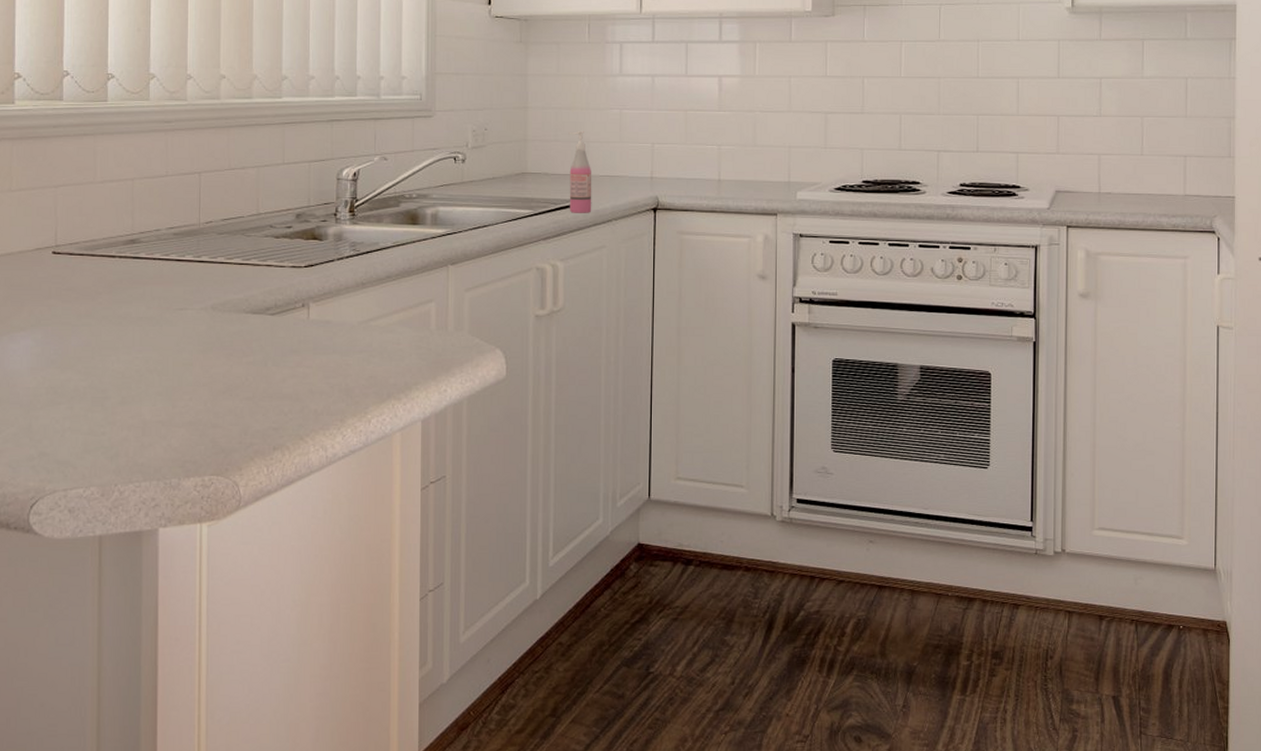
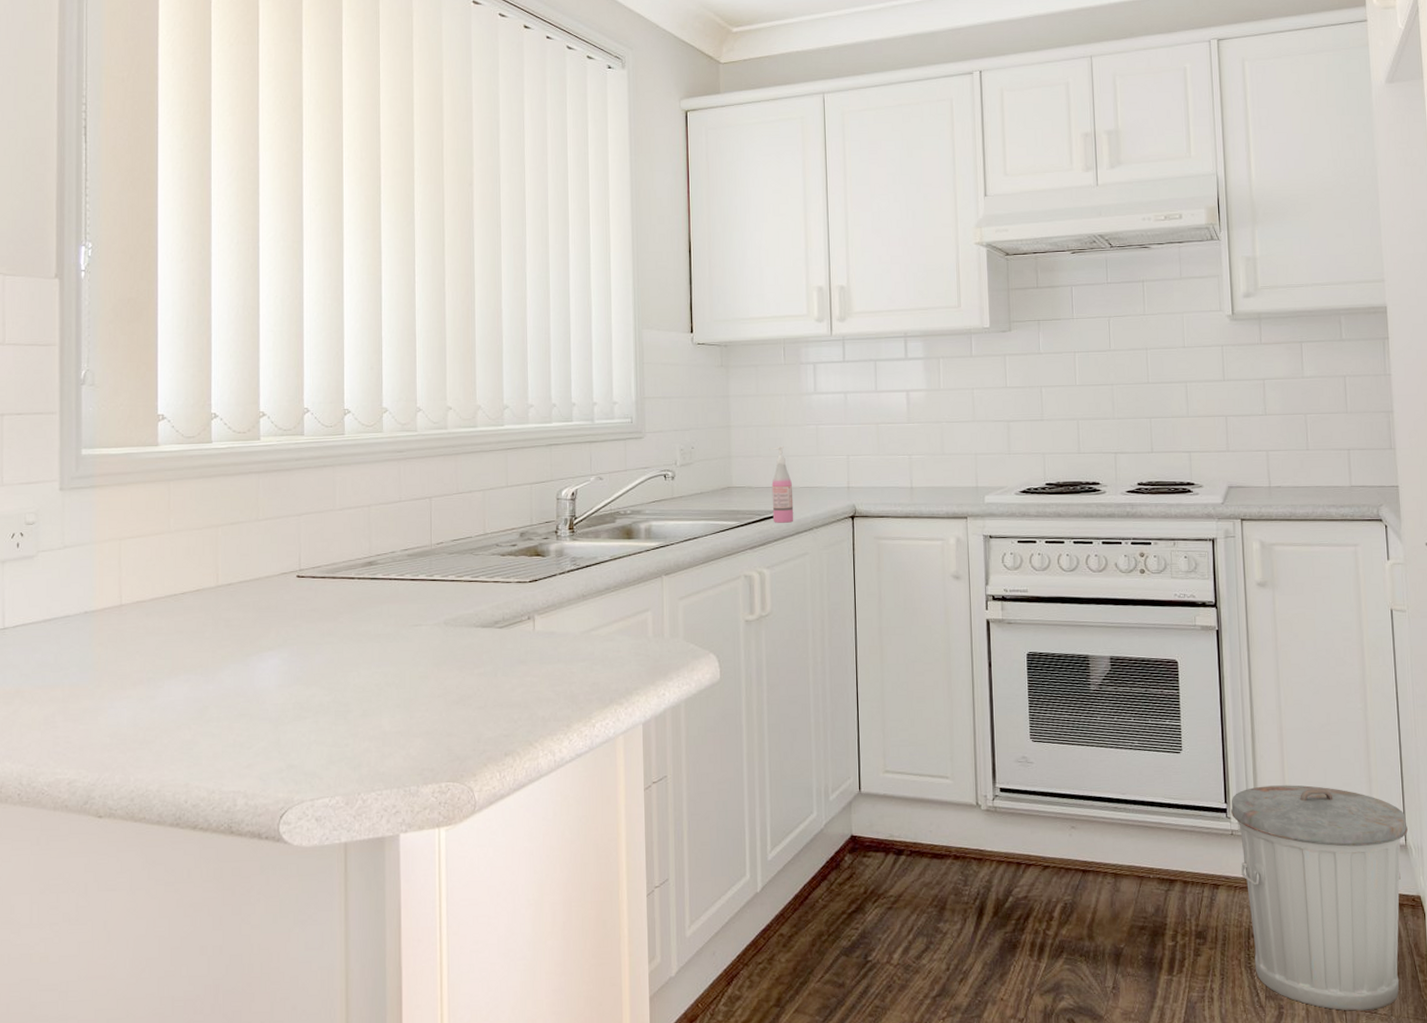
trash can: none [1036,504,1218,736] -> present [1230,785,1408,1011]

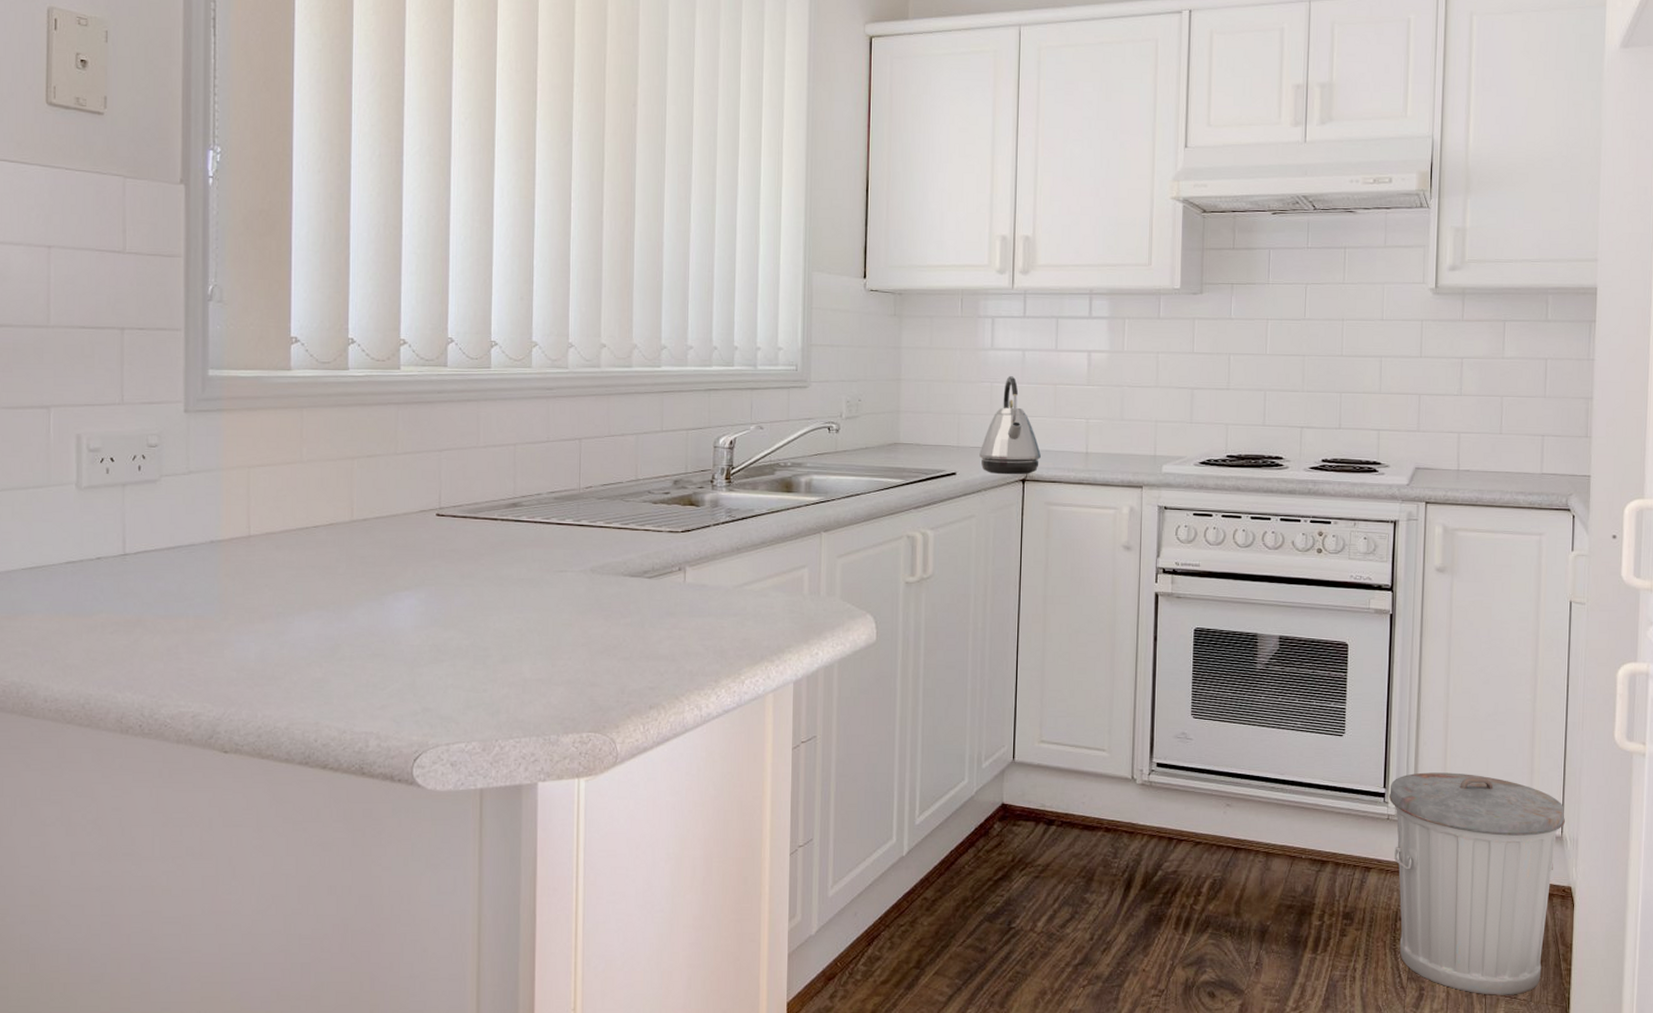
soap dispenser: present [769,445,794,523] -> none [940,402,963,483]
kettle: none [809,418,868,512] -> present [979,376,1041,475]

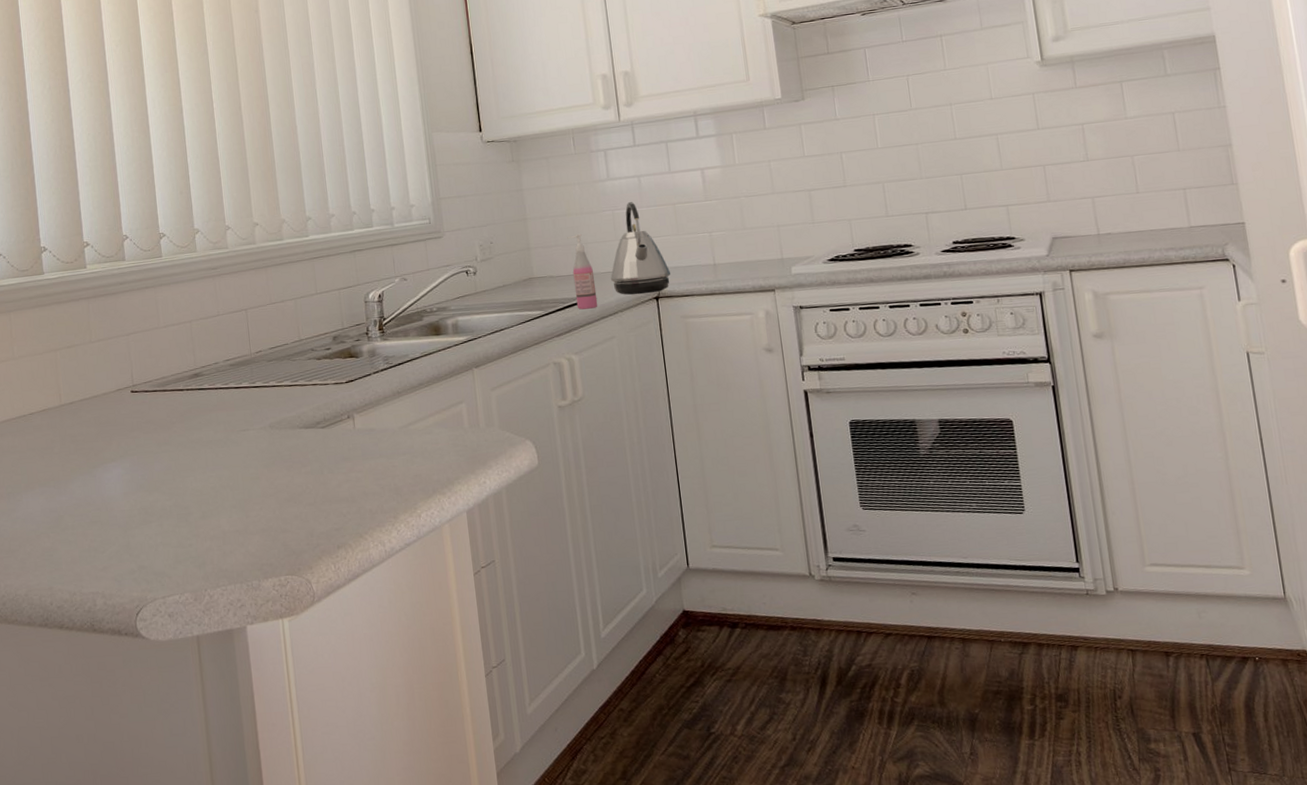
soap dispenser: none [940,402,963,483] -> present [567,233,598,310]
trash can: present [1388,772,1565,995] -> none [1083,540,1290,772]

